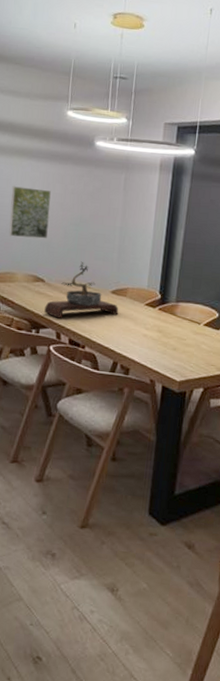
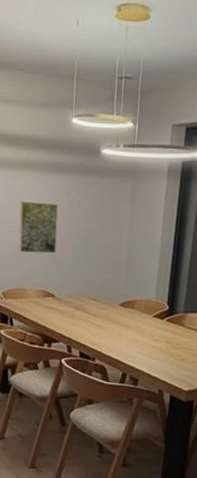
bonsai tree: present [44,261,119,319] -> none [55,275,127,332]

